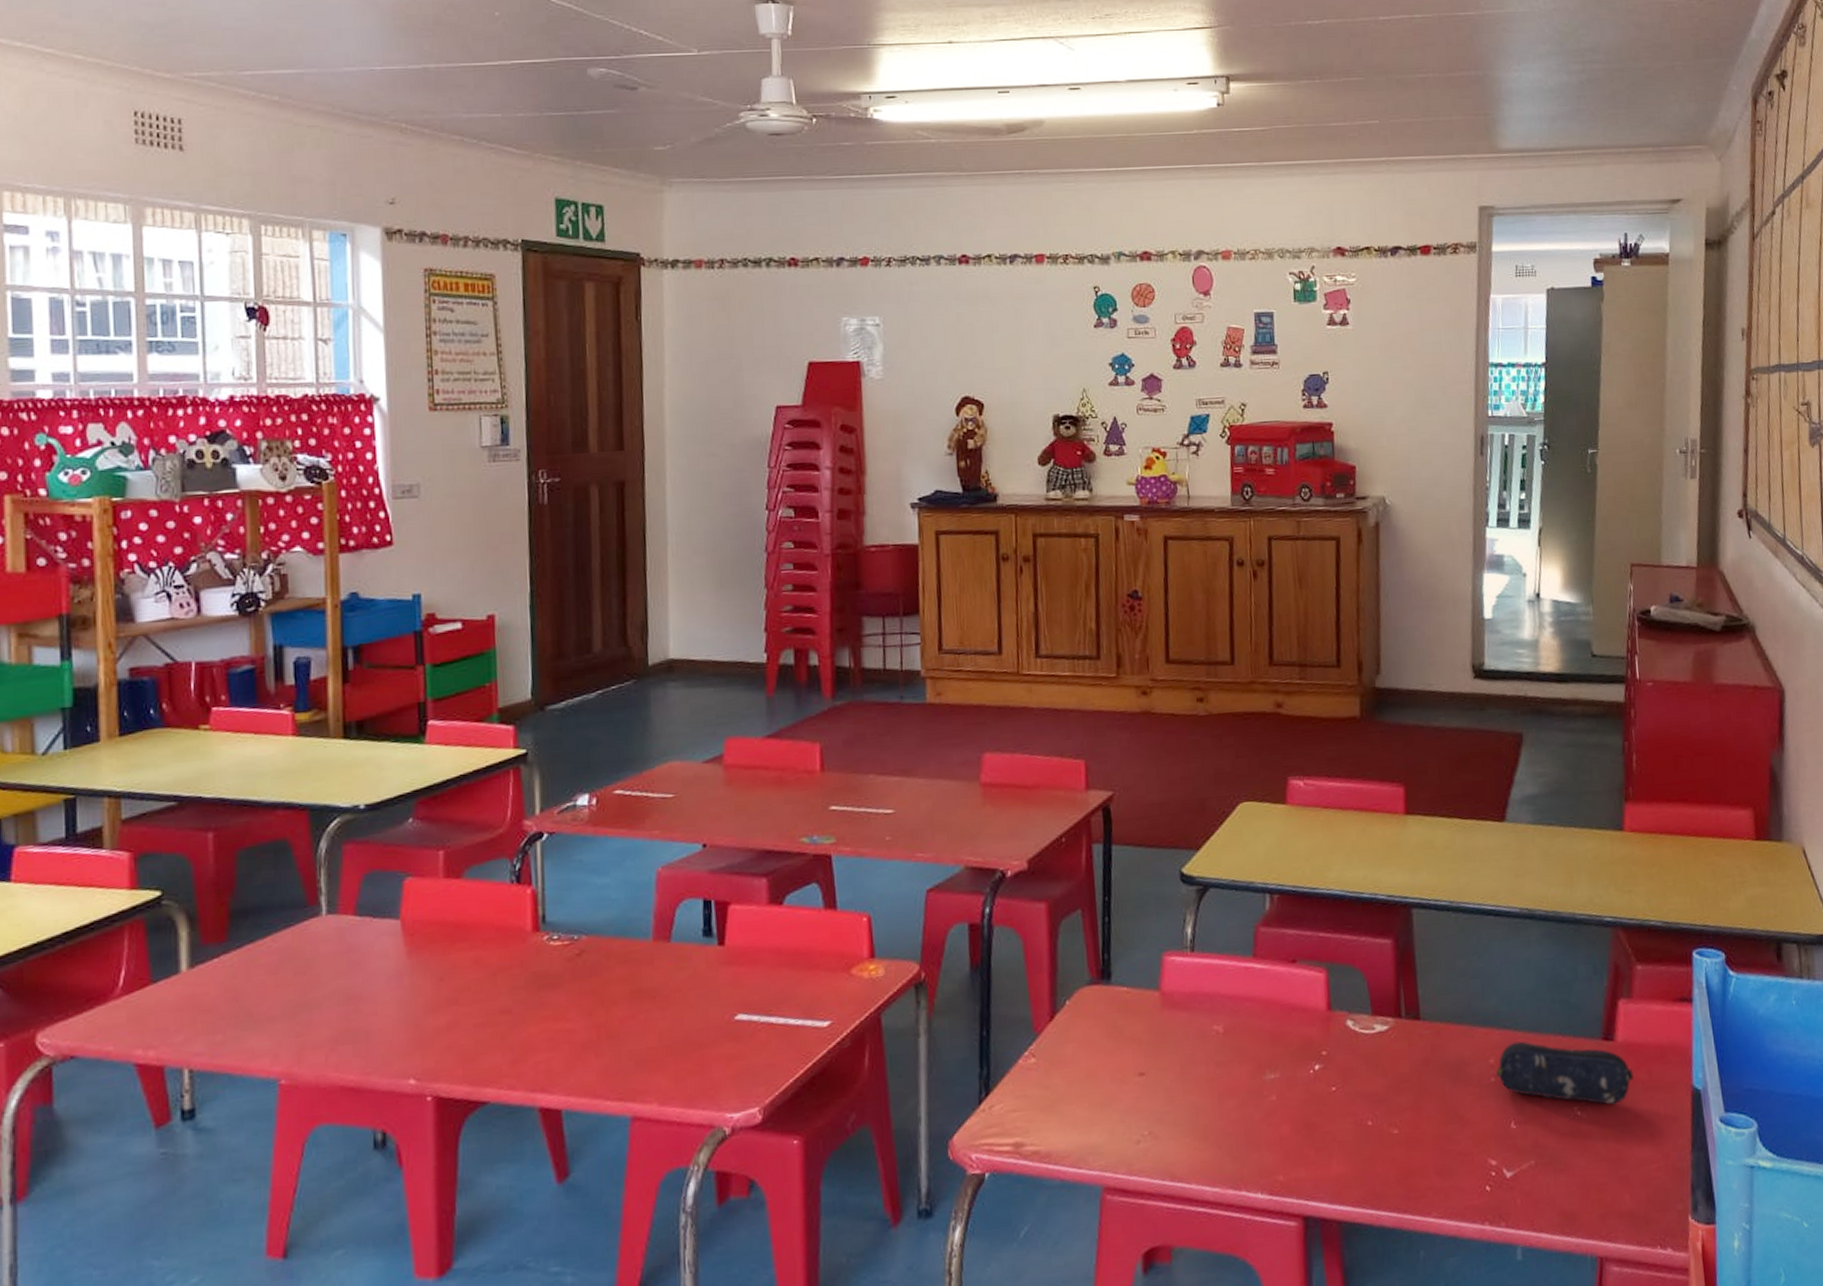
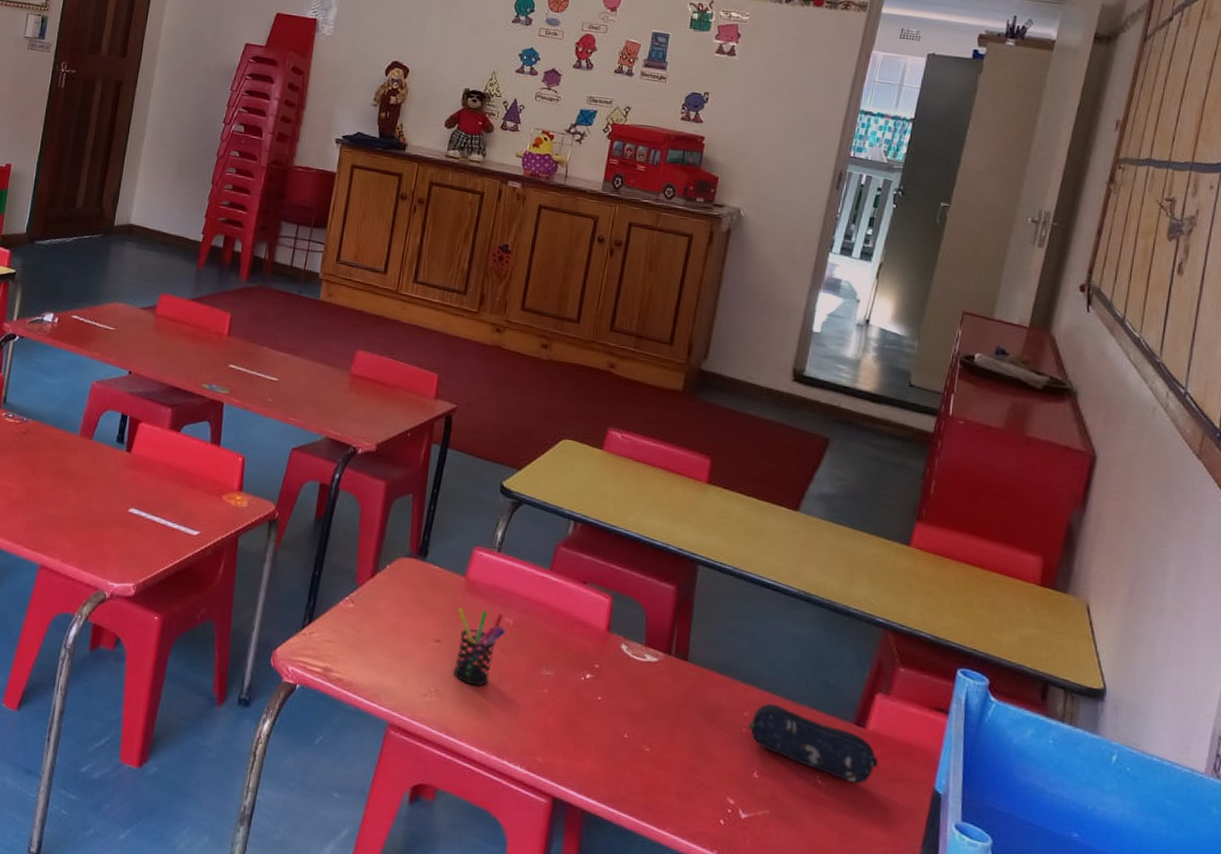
pen holder: none [1158,1021,1216,1115] -> present [453,607,505,686]

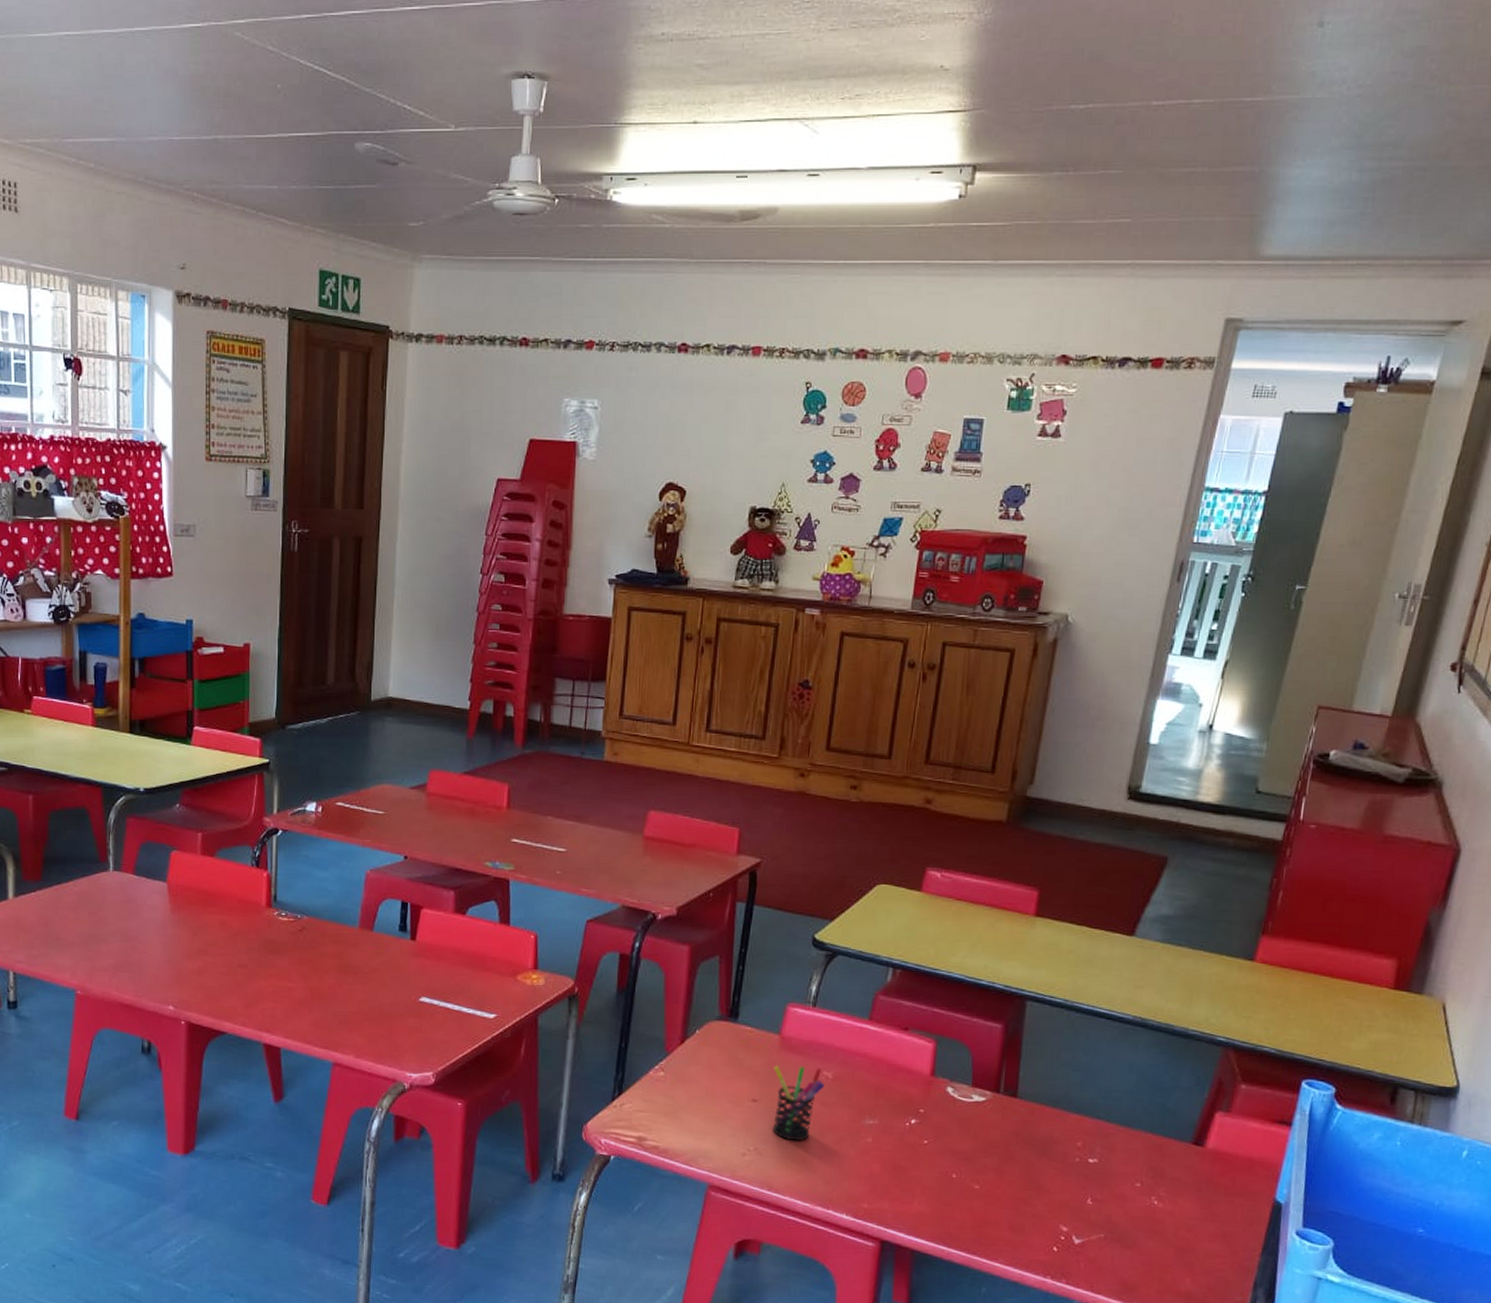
pencil case: present [748,703,878,784] -> none [1081,1131,1217,1201]

